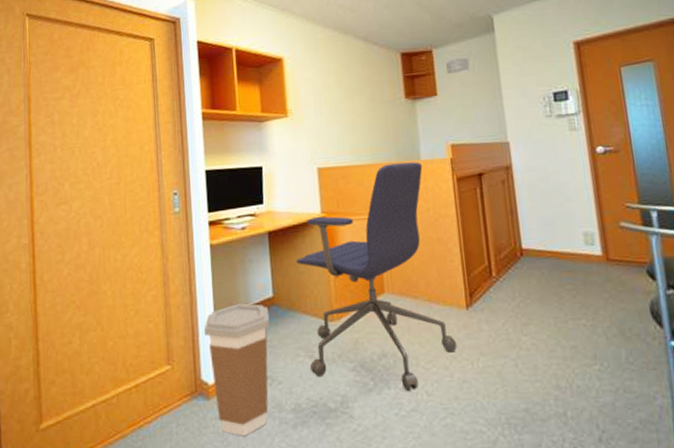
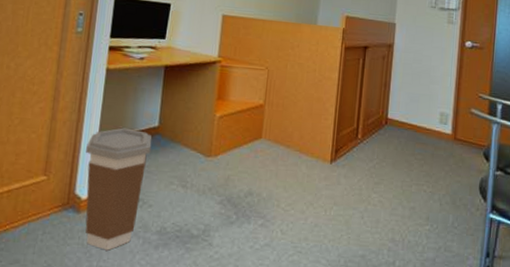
office chair: present [295,162,458,392] -> none [181,23,318,229]

